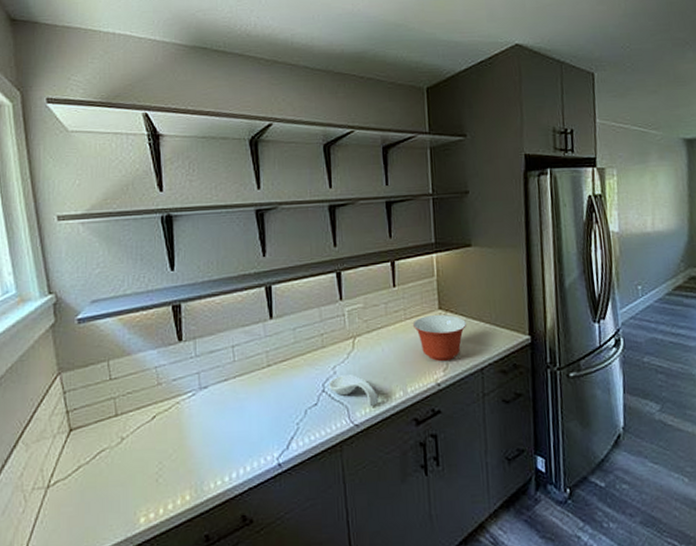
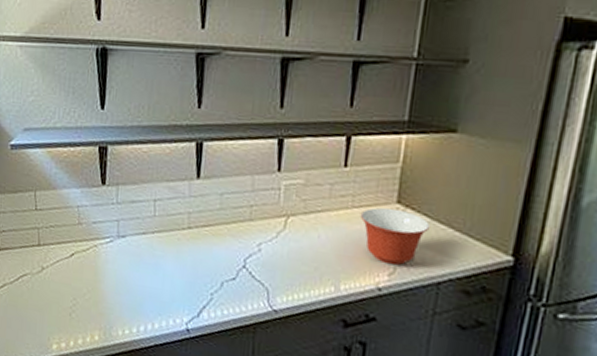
spoon rest: present [329,375,379,407] -> none [251,254,305,296]

